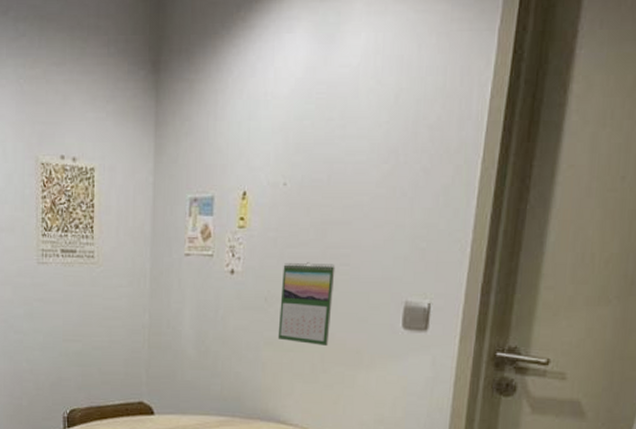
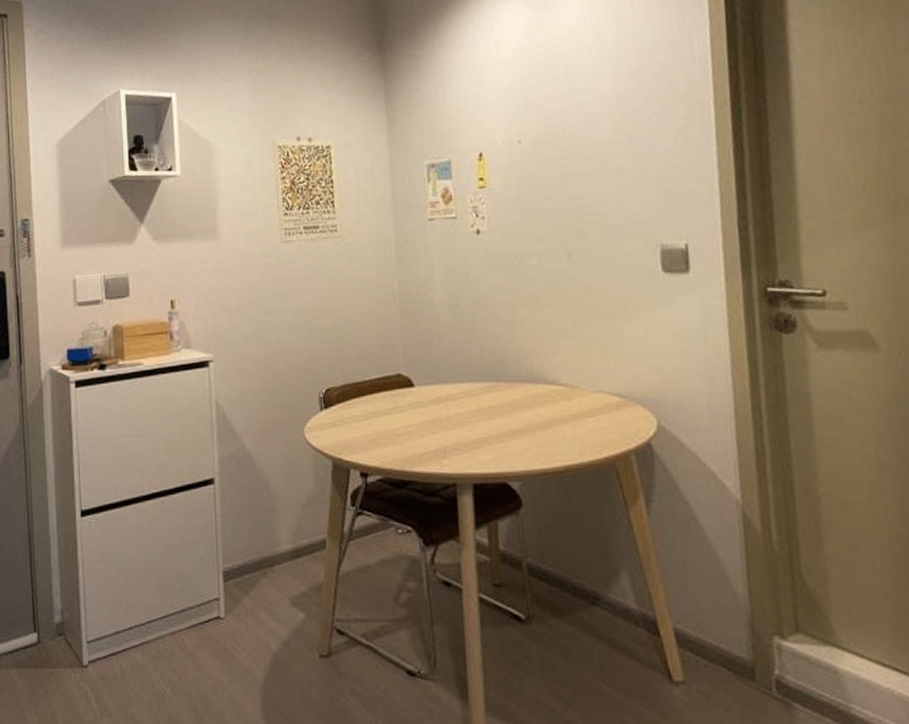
calendar: present [277,262,335,347] -> none [529,214,588,299]

